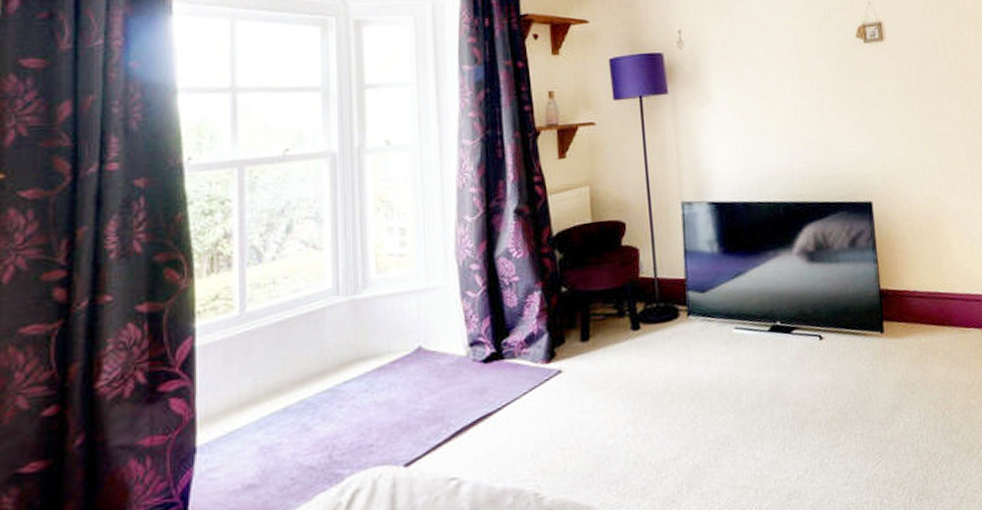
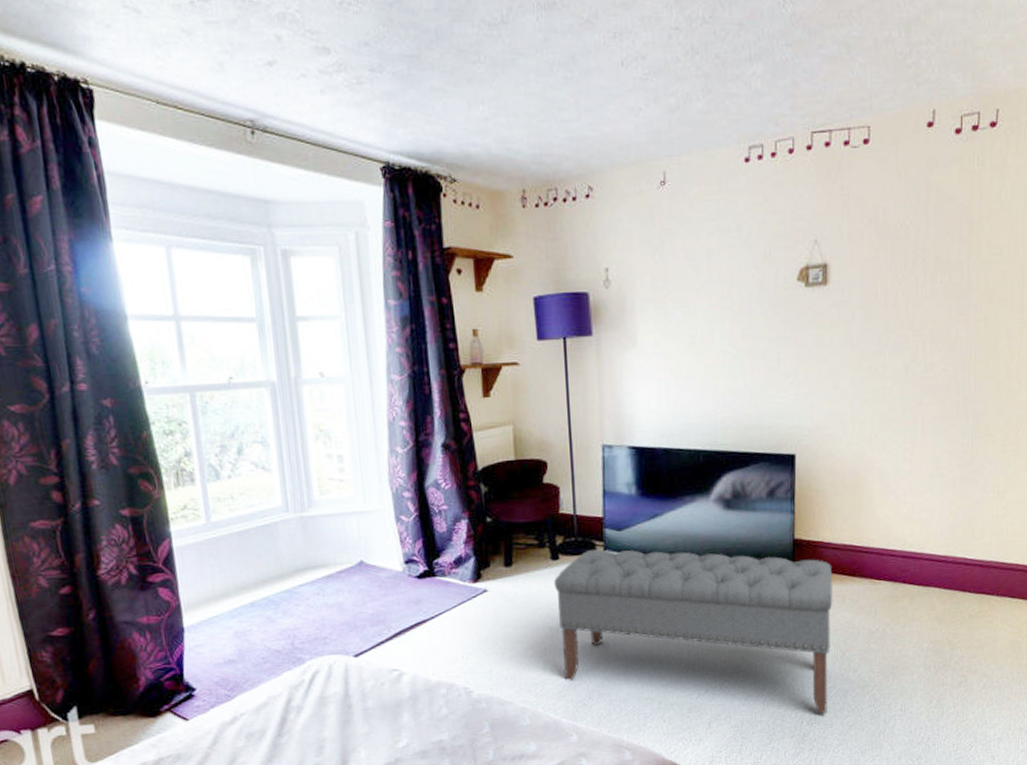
bench: none [635,309,935,486] -> present [554,549,833,713]

